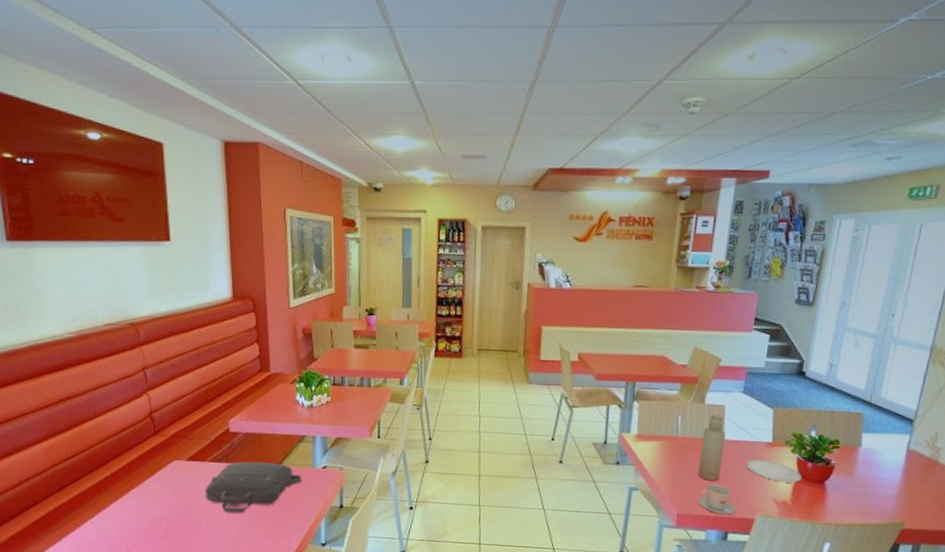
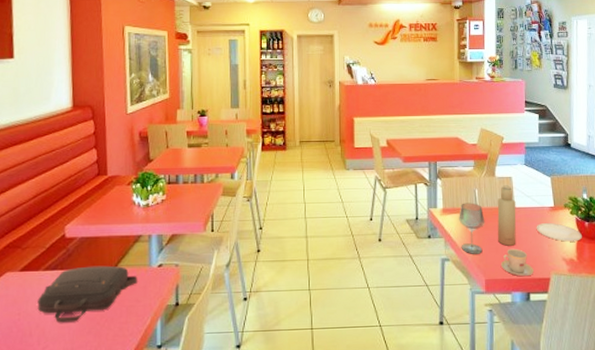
wine glass: none [653,430,686,486] -> present [459,202,485,254]

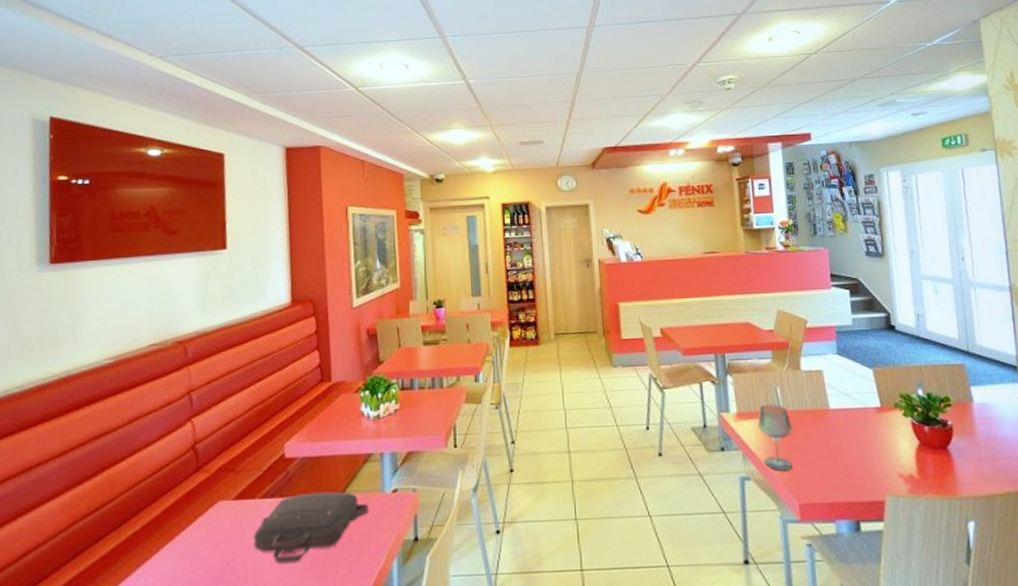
bottle: present [497,185,517,246] -> none [806,381,836,459]
teacup: present [500,248,534,277] -> none [817,462,863,500]
plate: present [536,223,583,242] -> none [859,428,923,453]

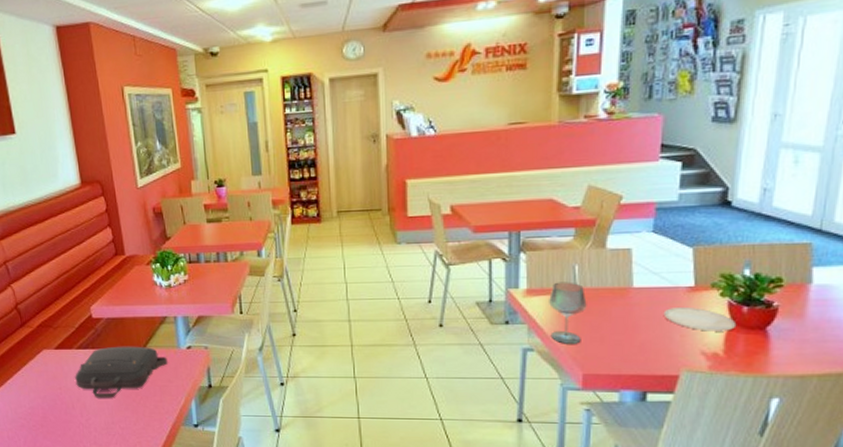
plate: none [859,428,923,453] -> present [663,308,737,332]

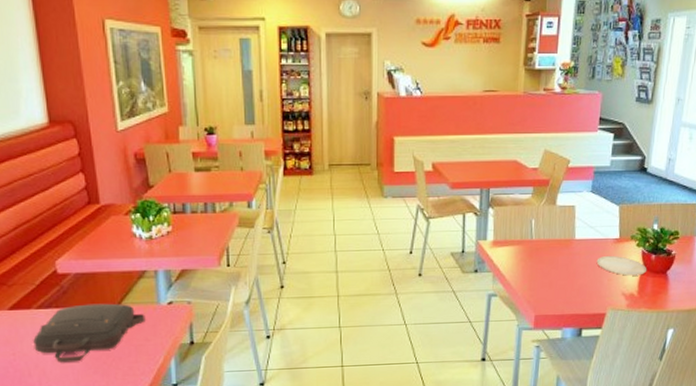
wine glass: present [549,282,587,344] -> none [510,234,540,289]

